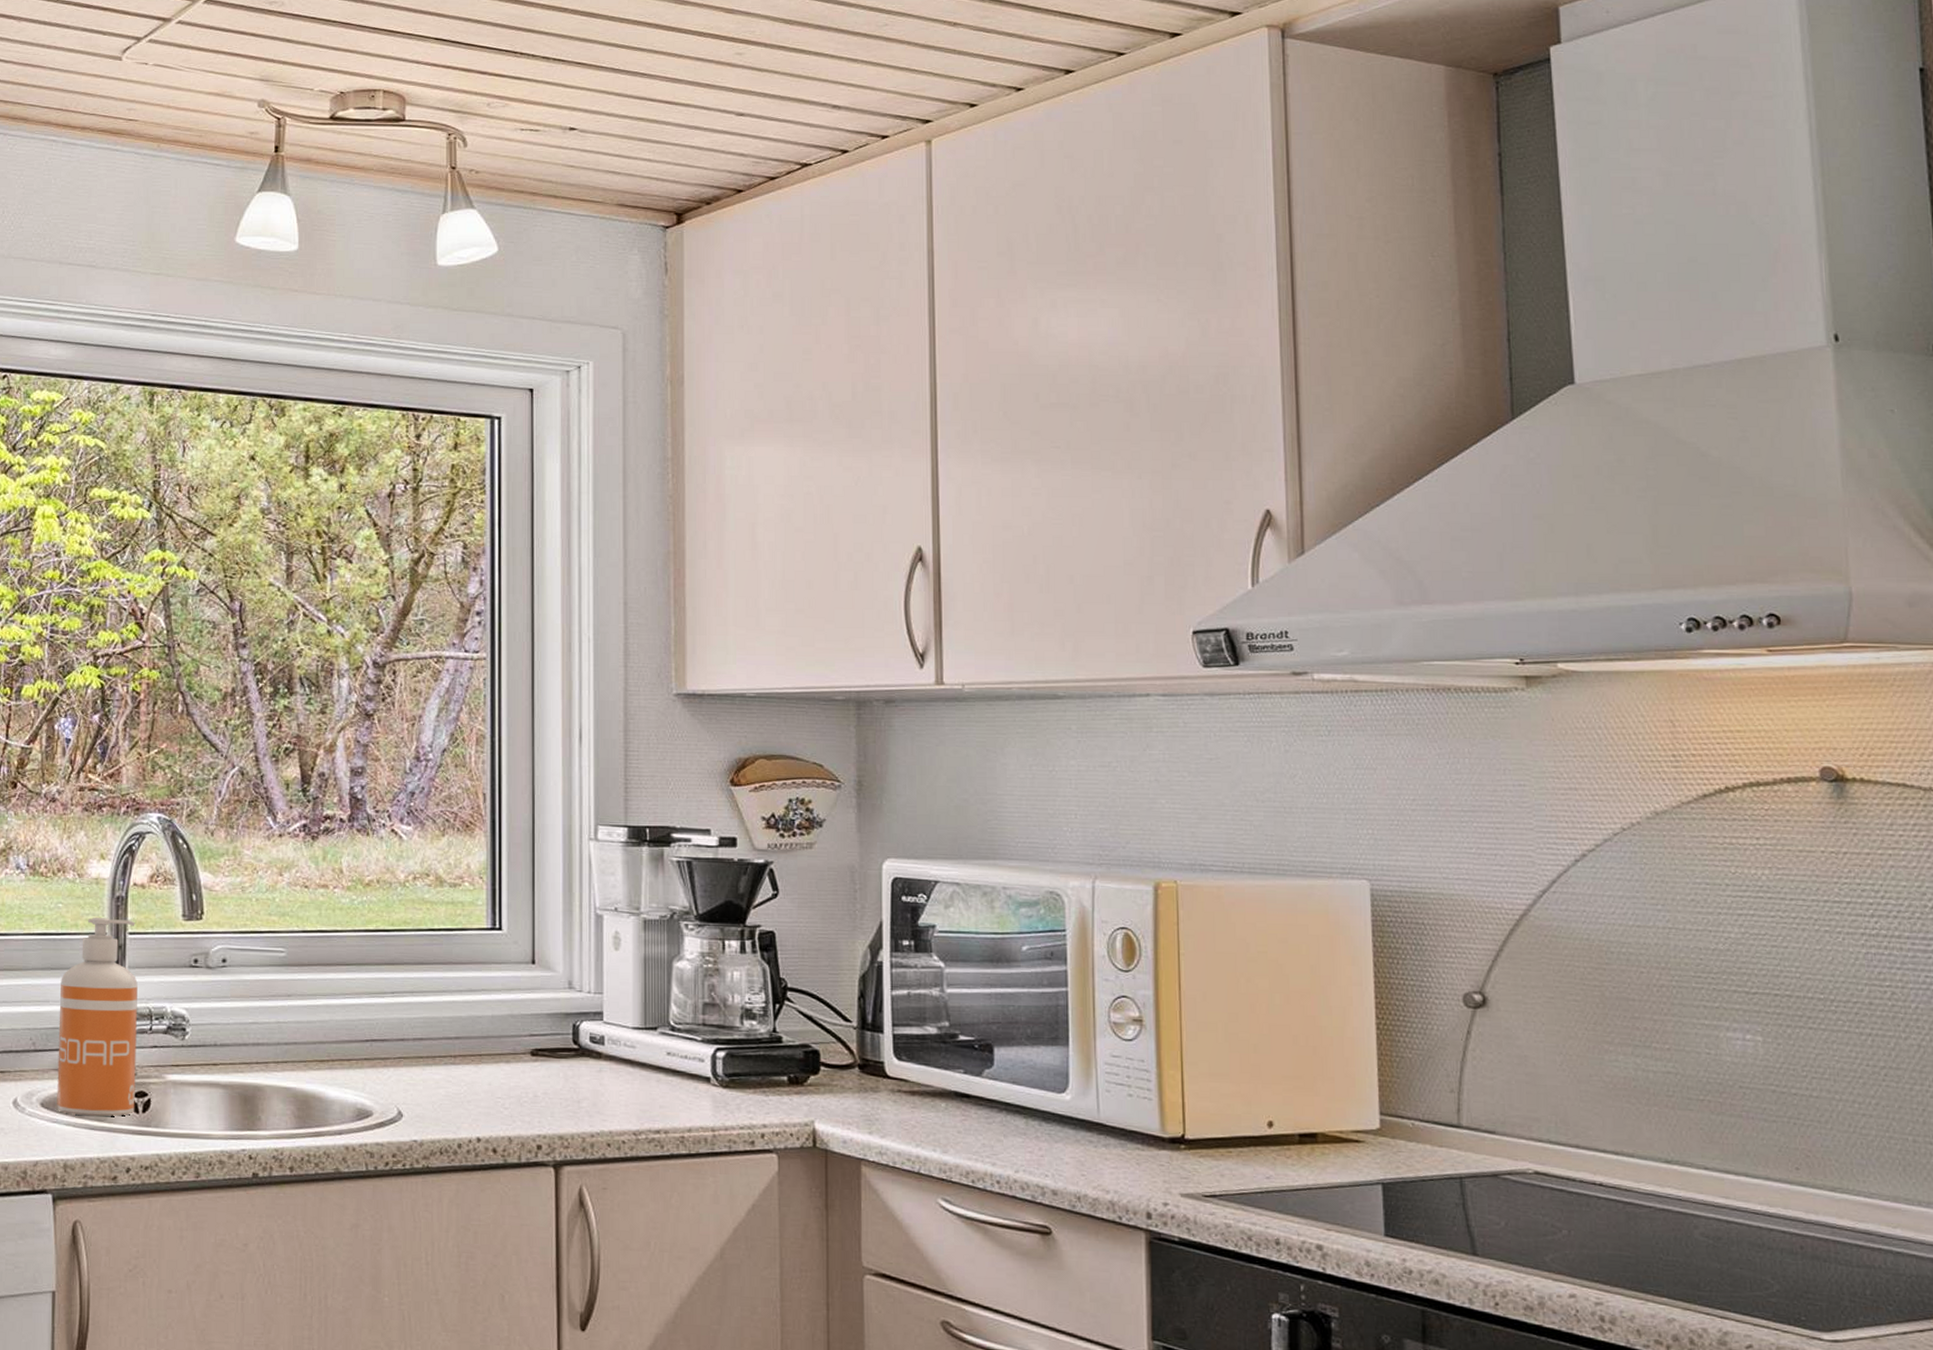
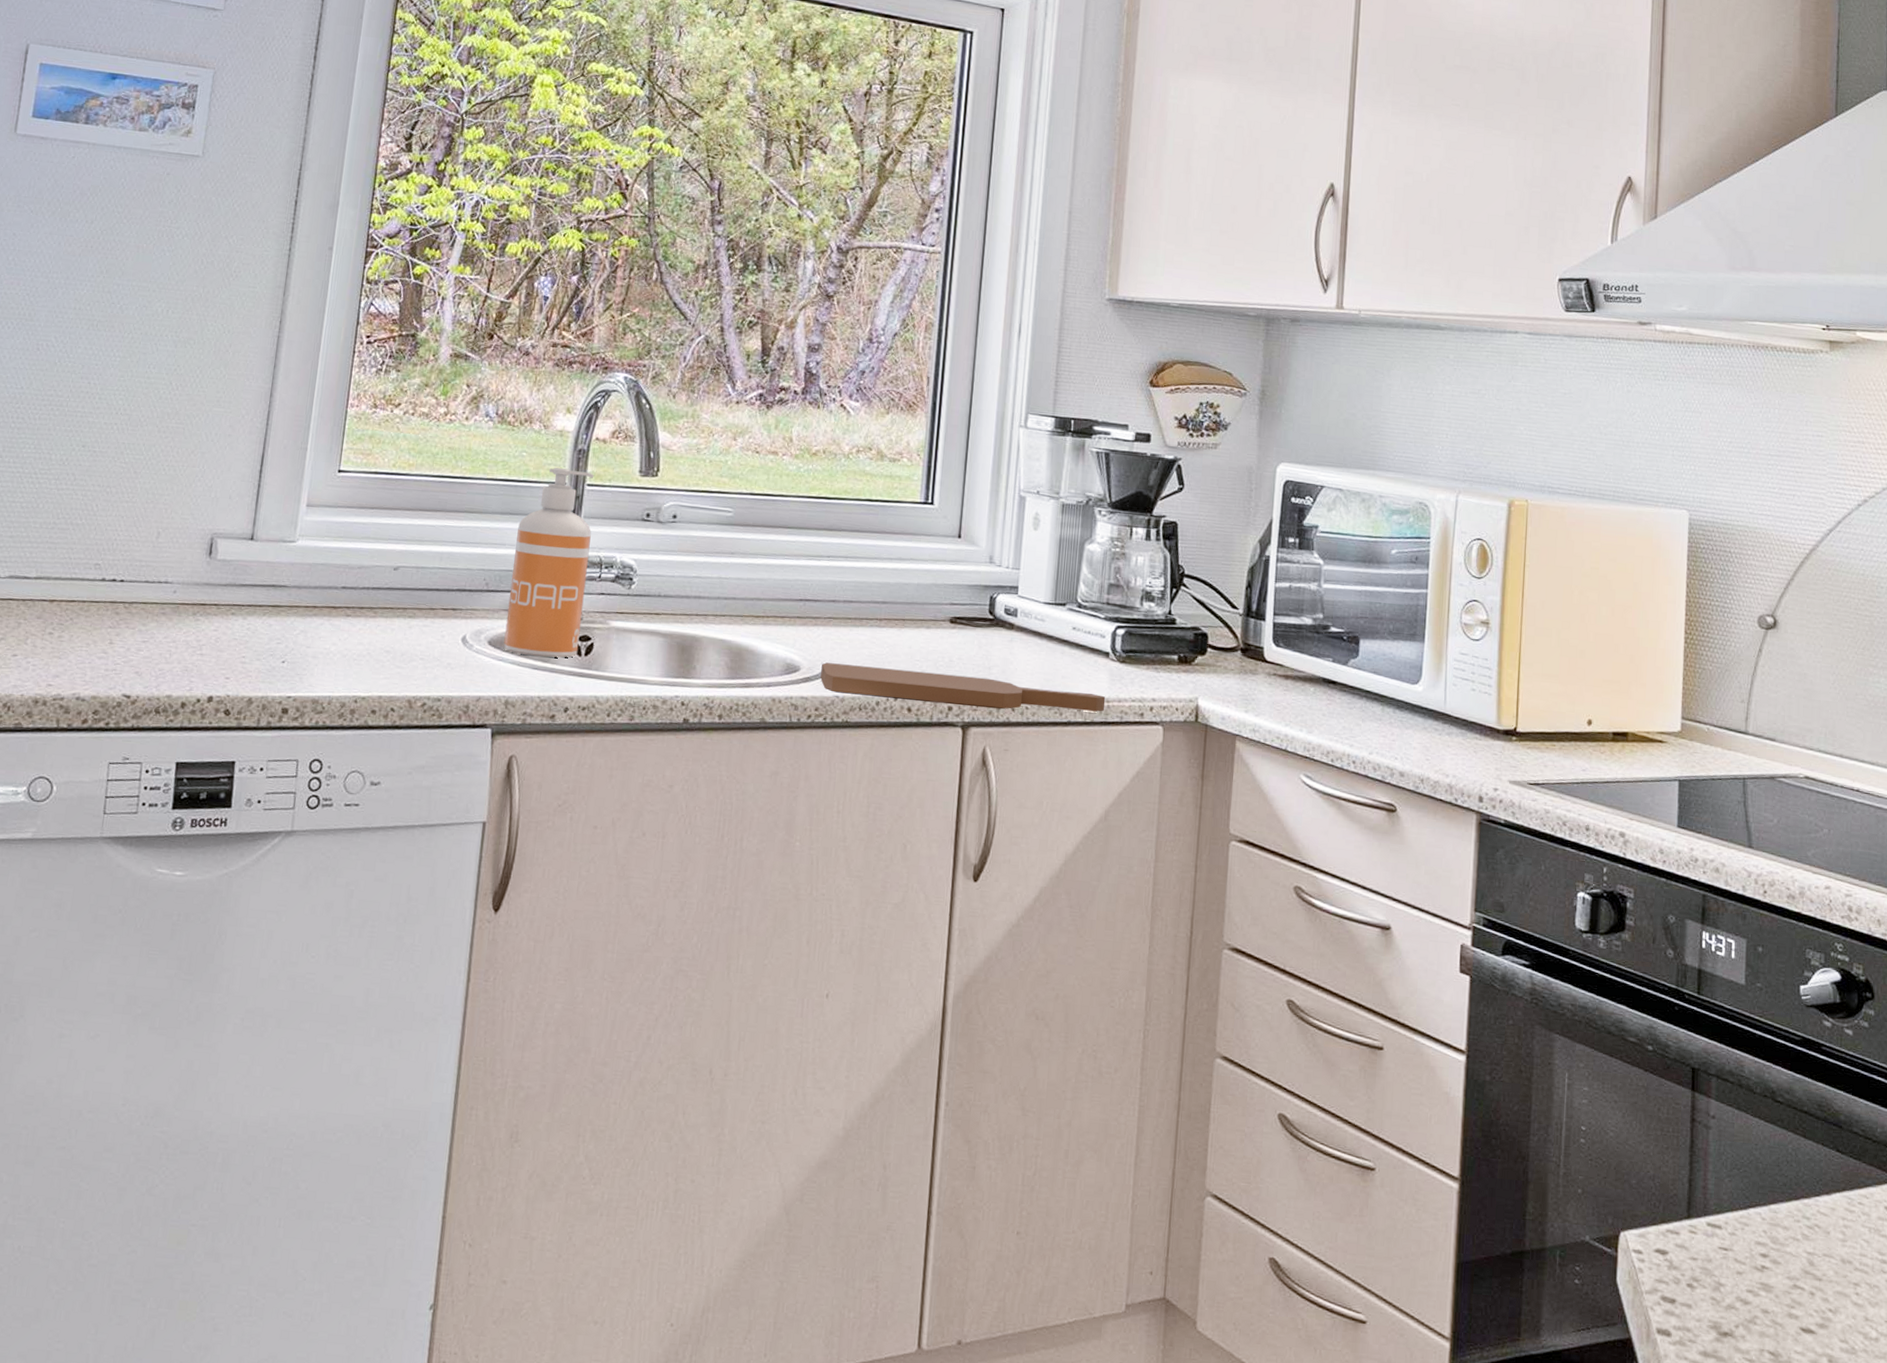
cutting board: none [395,1105,711,1145] -> present [820,662,1106,712]

